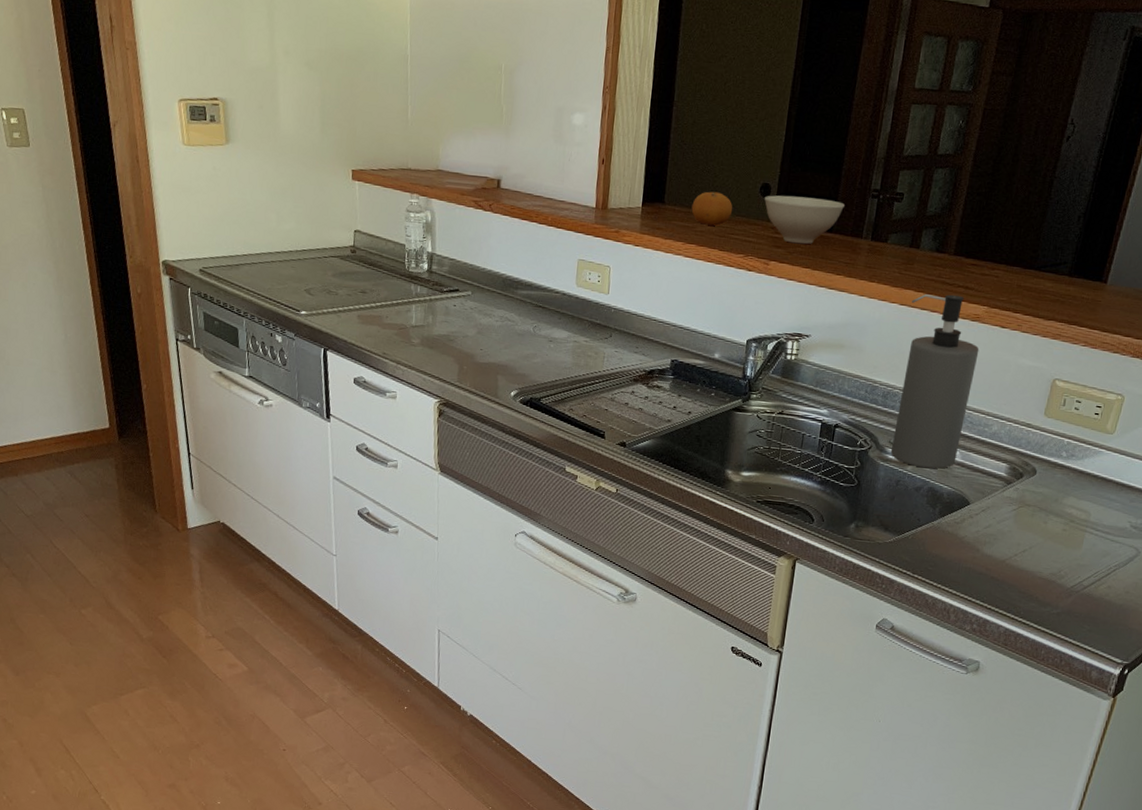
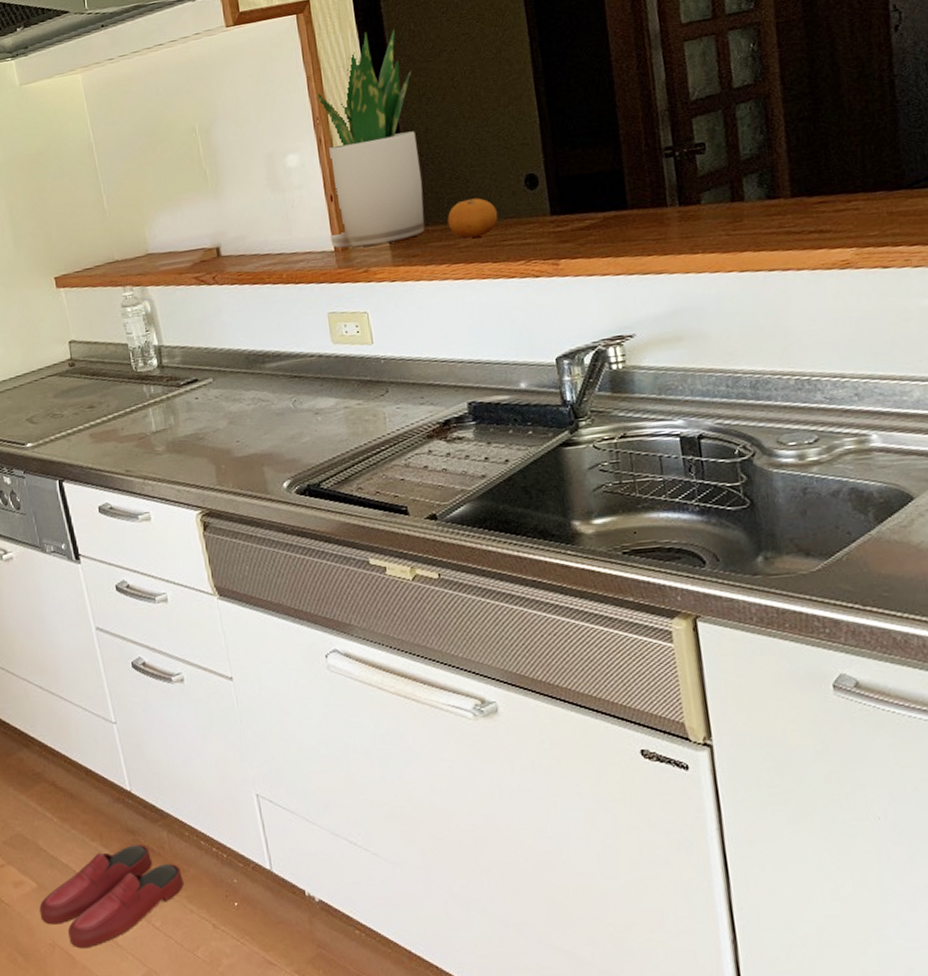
slippers: none [246,651,368,723] -> present [39,844,183,949]
planter: none [594,20,694,213] -> present [316,29,425,249]
bowl: present [764,195,845,245] -> none [532,172,634,234]
soap dispenser: present [890,294,980,469] -> none [754,243,876,466]

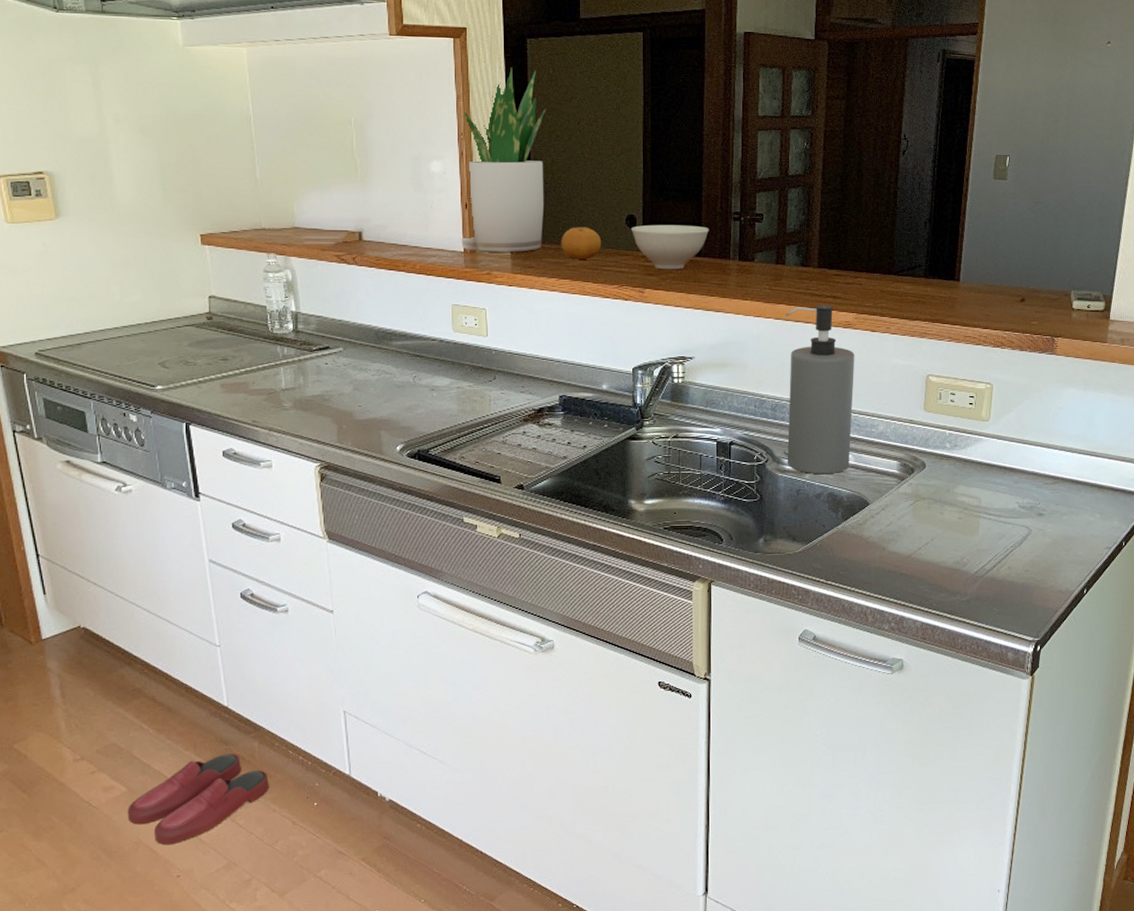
bowl: none [532,172,634,234] -> present [631,224,709,270]
soap dispenser: none [754,243,876,466] -> present [786,305,855,475]

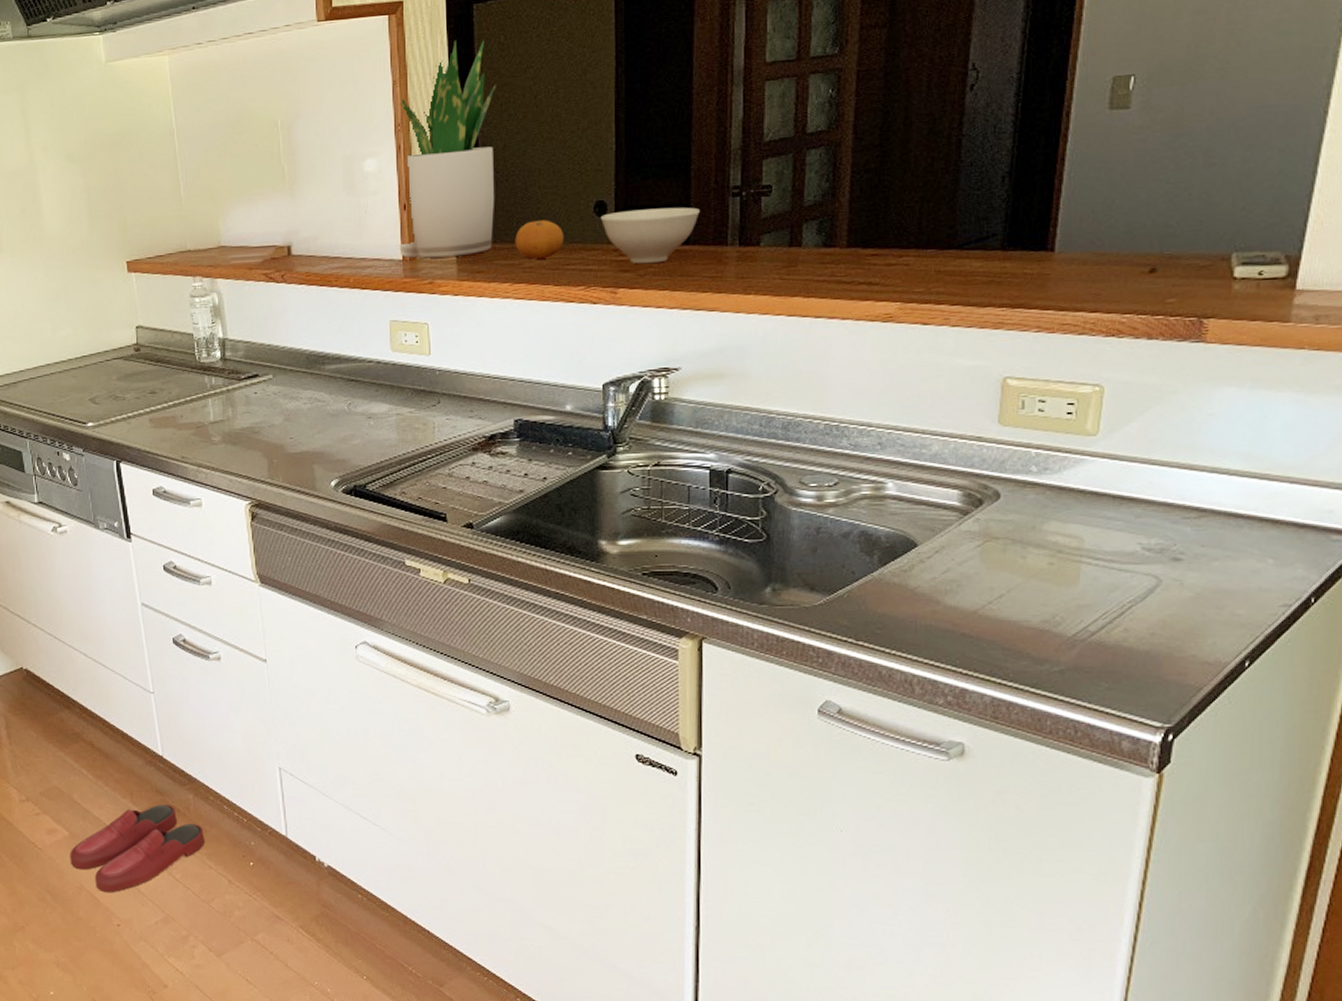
soap dispenser: present [786,305,855,475] -> none [802,294,899,509]

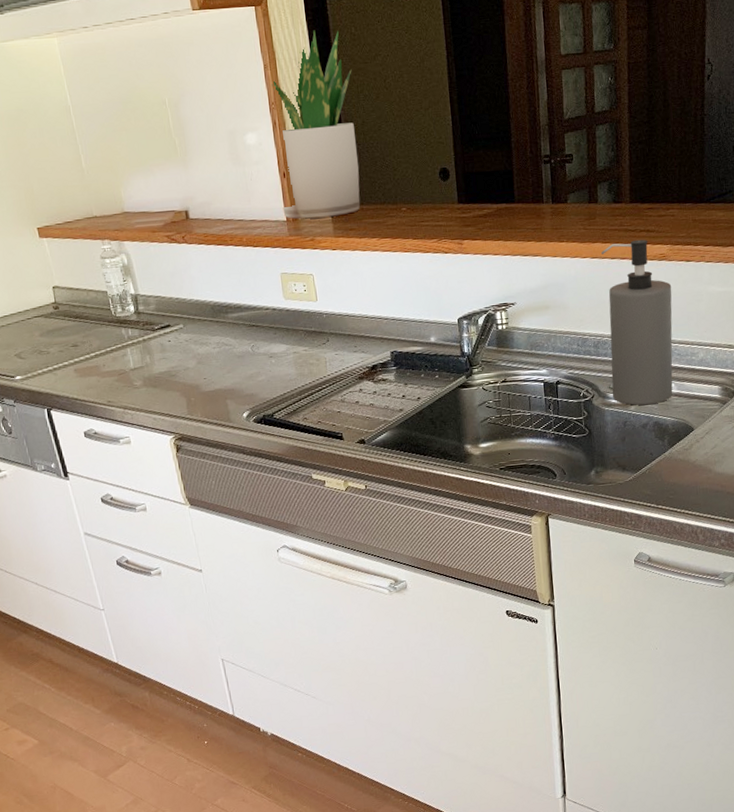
slippers: present [70,804,204,893] -> none [41,703,163,787]
fruit: present [515,220,565,259] -> none [378,184,418,218]
bowl: present [600,207,700,264] -> none [444,172,521,220]
soap dispenser: none [802,294,899,509] -> present [601,239,673,405]

